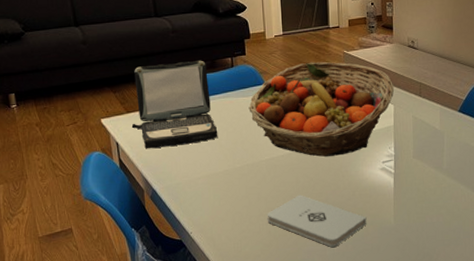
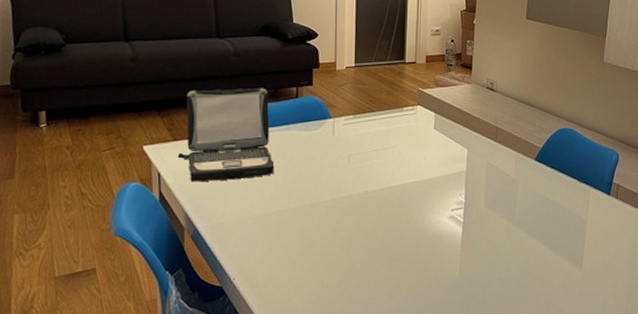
fruit basket: present [248,61,395,157] -> none [311,97,470,200]
notepad: present [267,194,367,247] -> none [321,241,430,301]

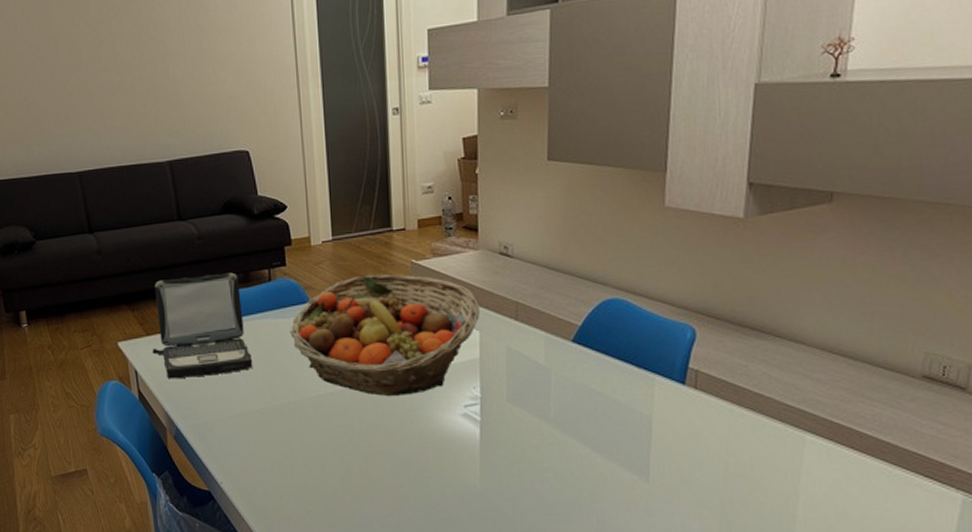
fruit basket: none [311,97,470,200] -> present [290,274,481,396]

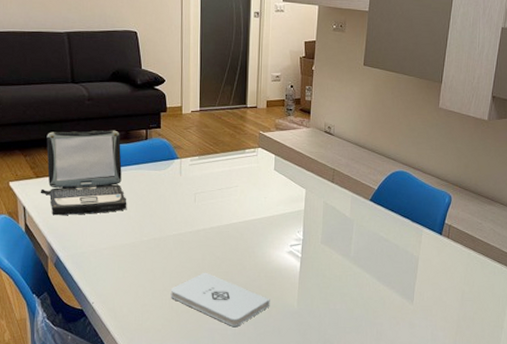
fruit basket: present [290,274,481,396] -> none [160,140,308,236]
notepad: none [313,443,443,513] -> present [170,272,270,326]

